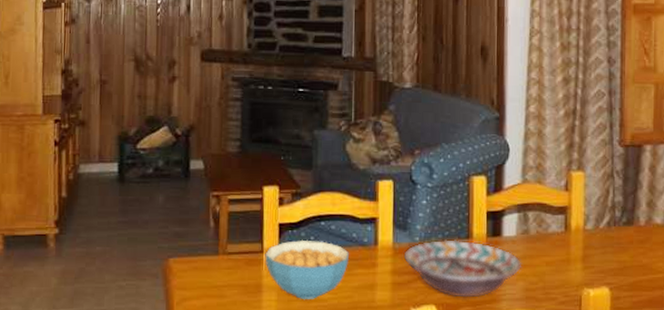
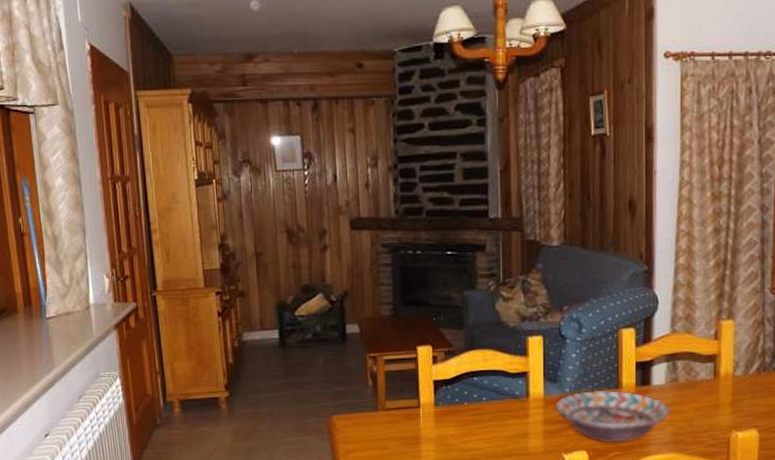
cereal bowl: present [265,239,350,300] -> none [422,394,503,450]

